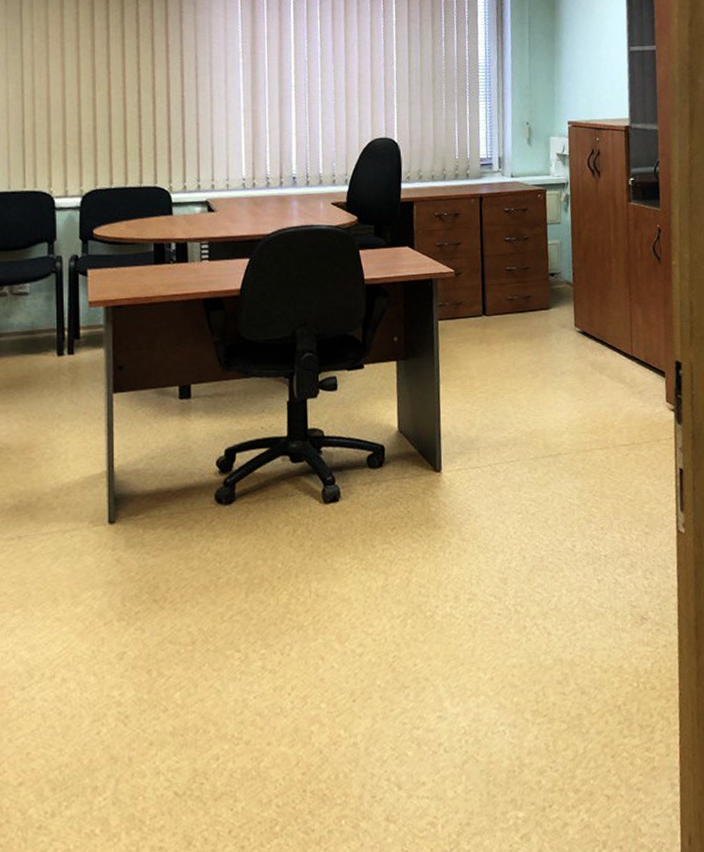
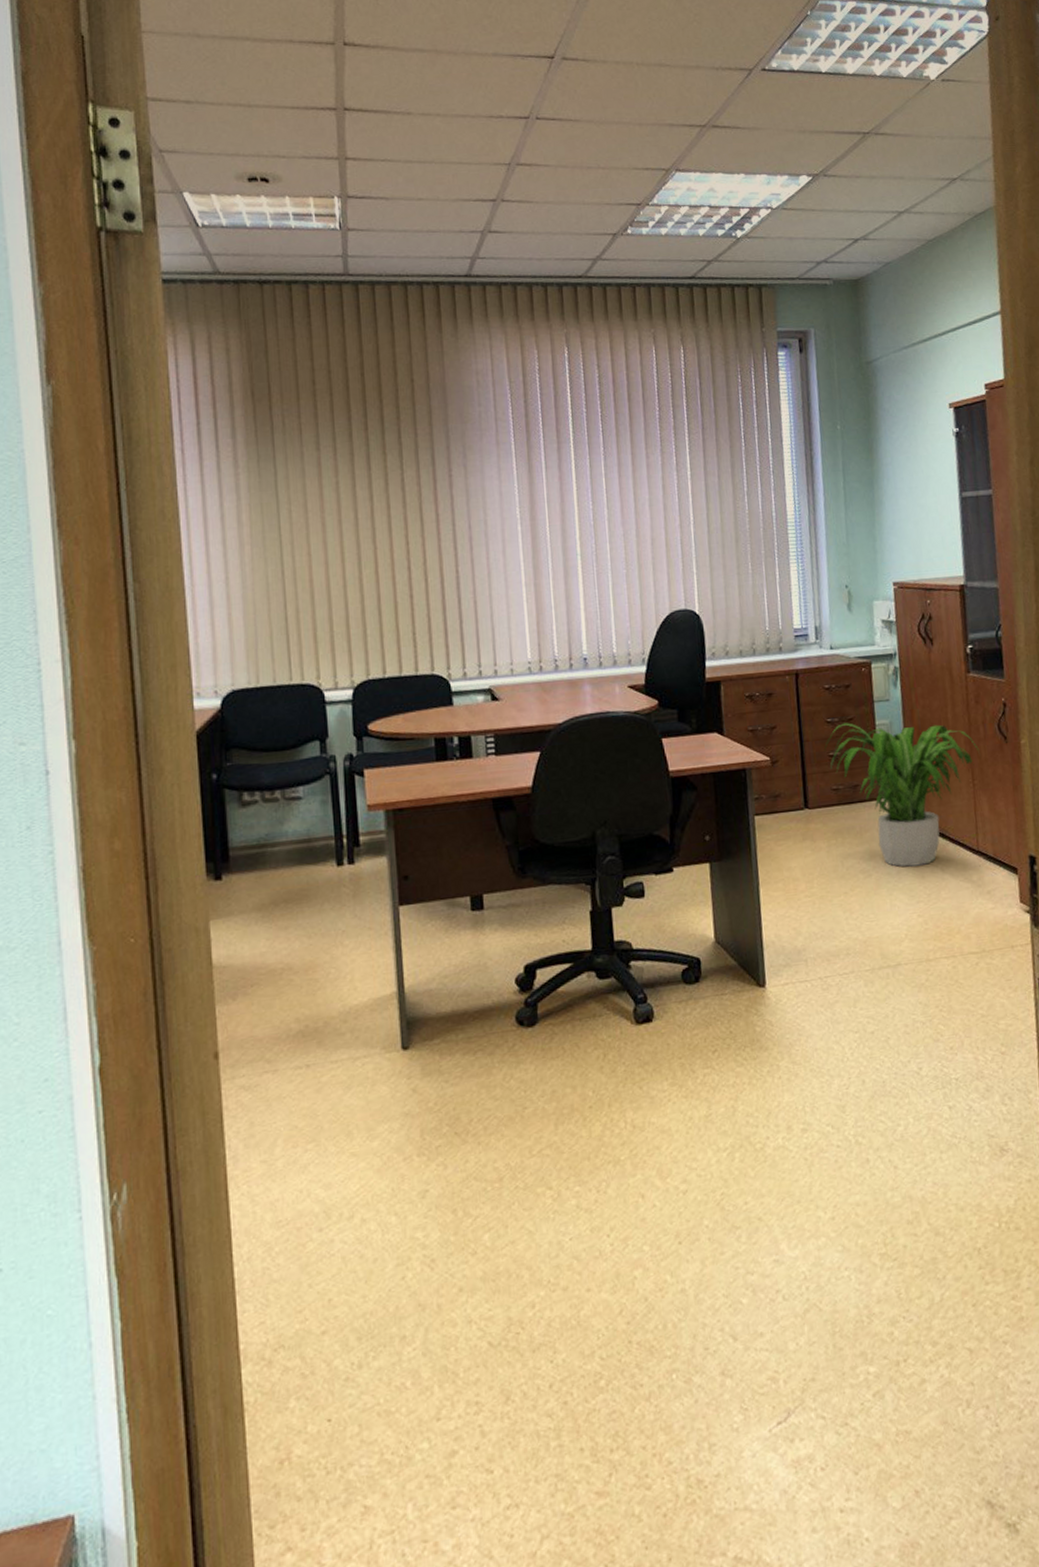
potted plant: none [502,241,636,369] -> present [824,723,979,867]

